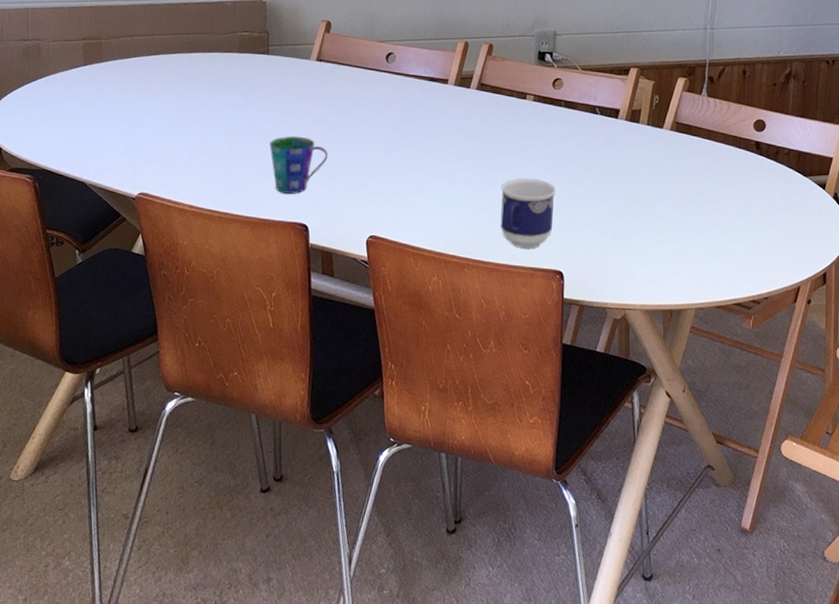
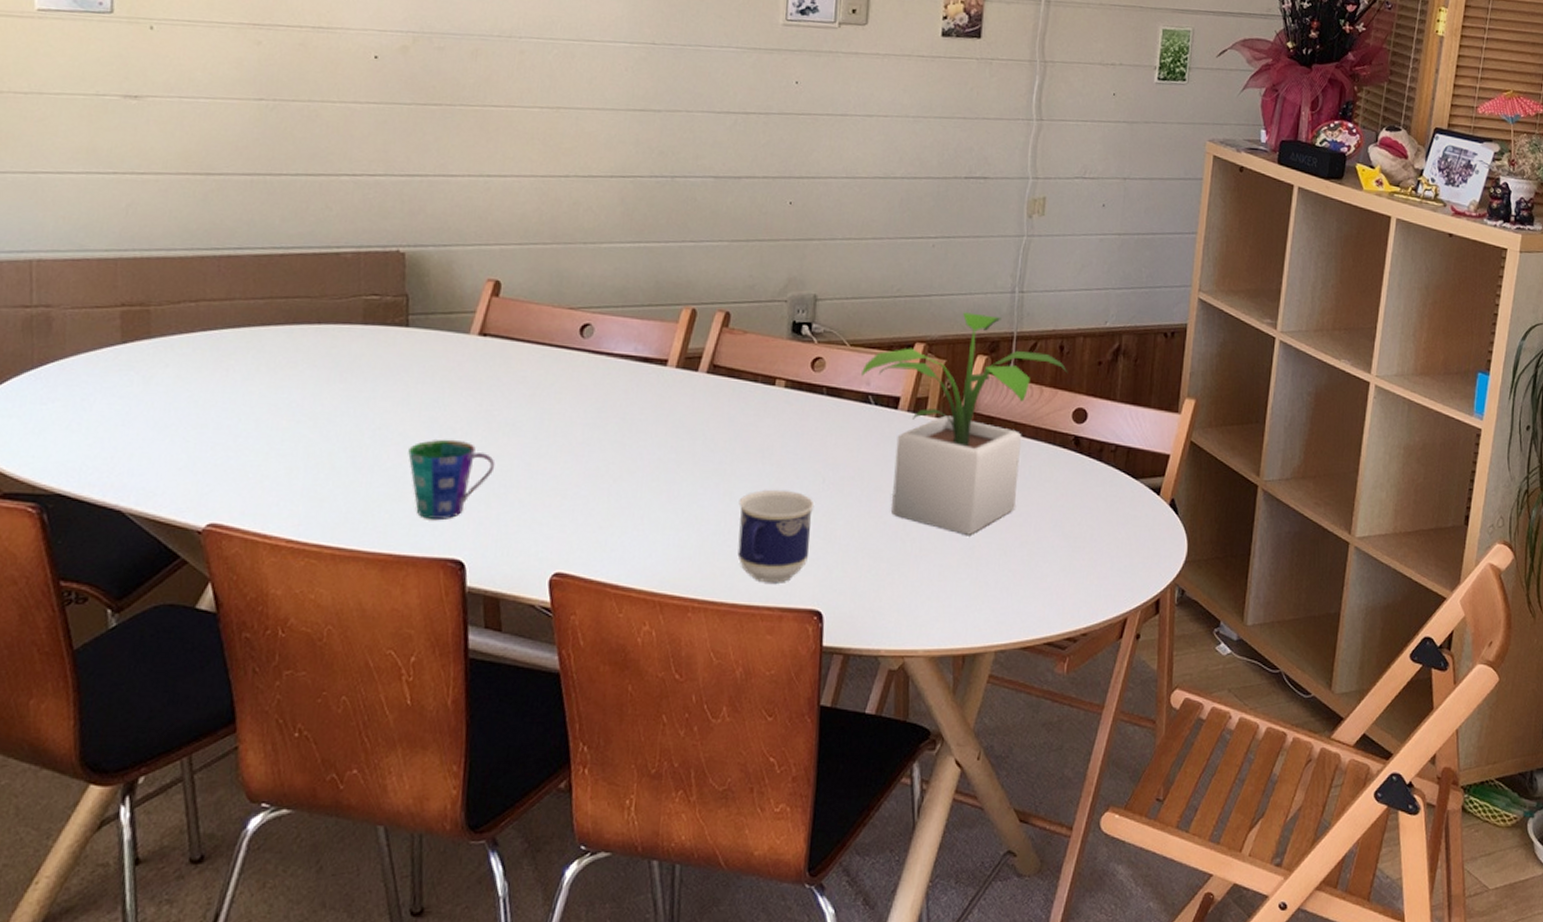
potted plant: none [590,44,750,217] -> present [862,312,1068,535]

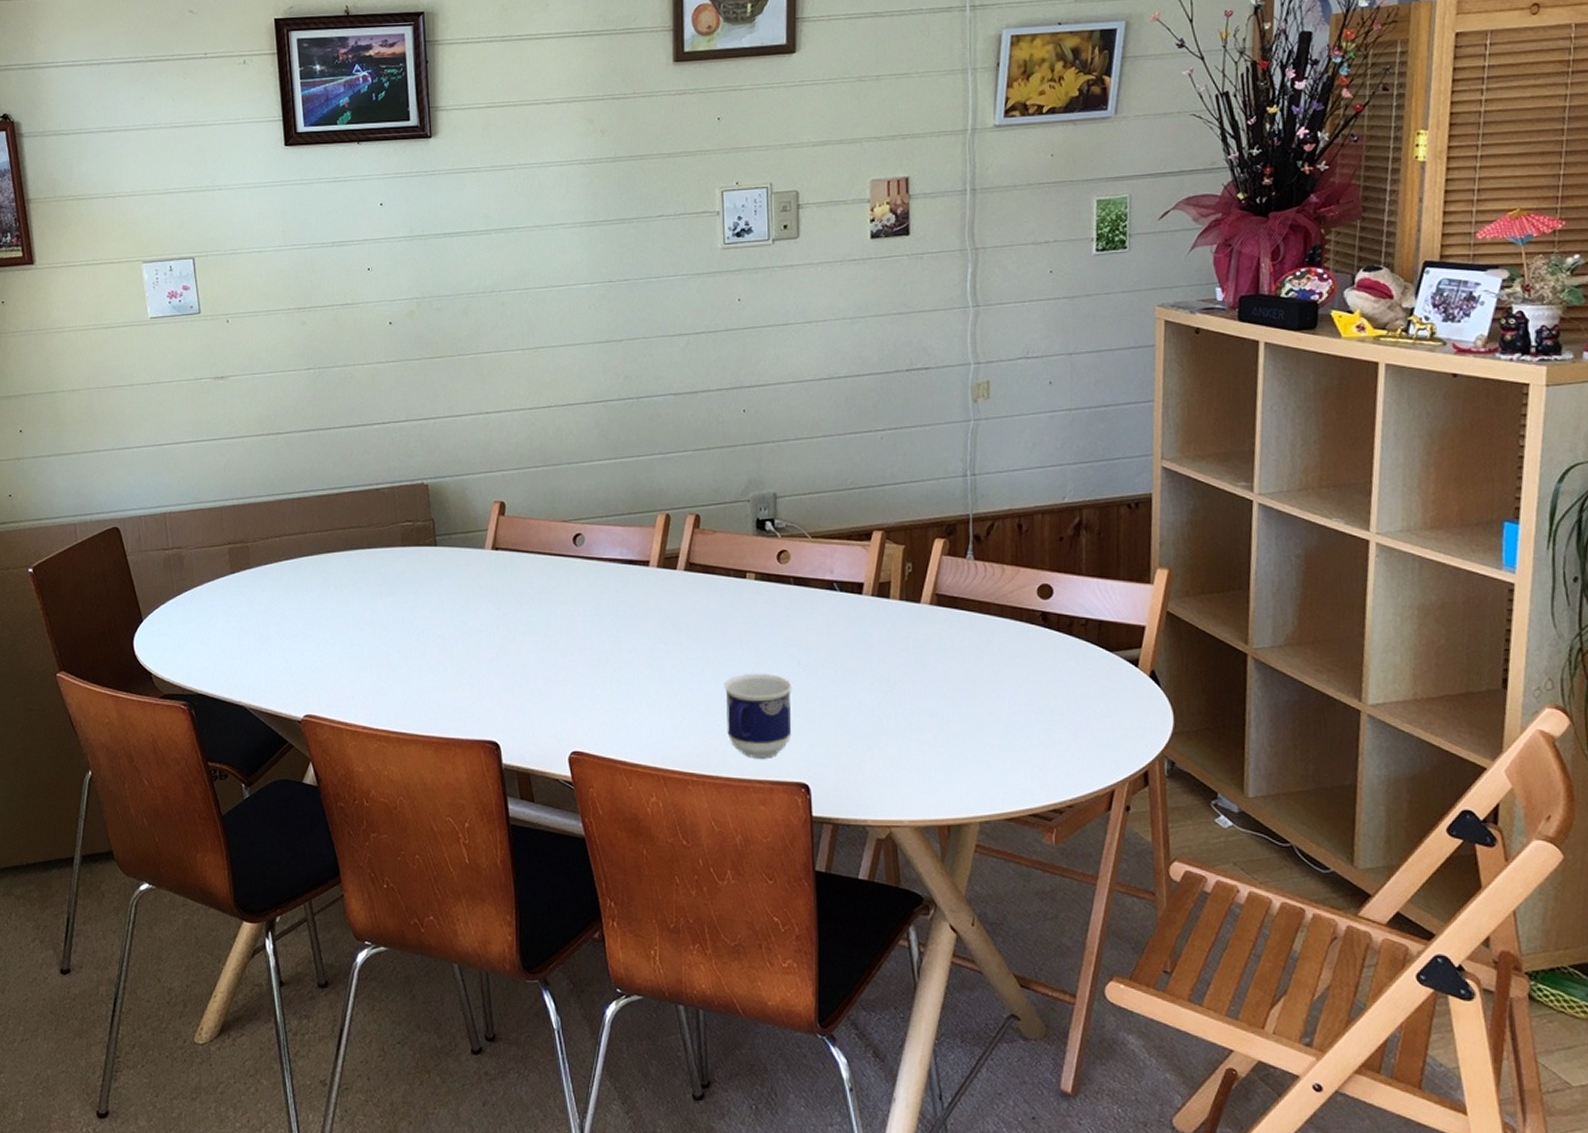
cup: present [408,439,495,519] -> none [447,639,516,707]
potted plant: present [862,312,1068,535] -> none [825,498,1029,711]

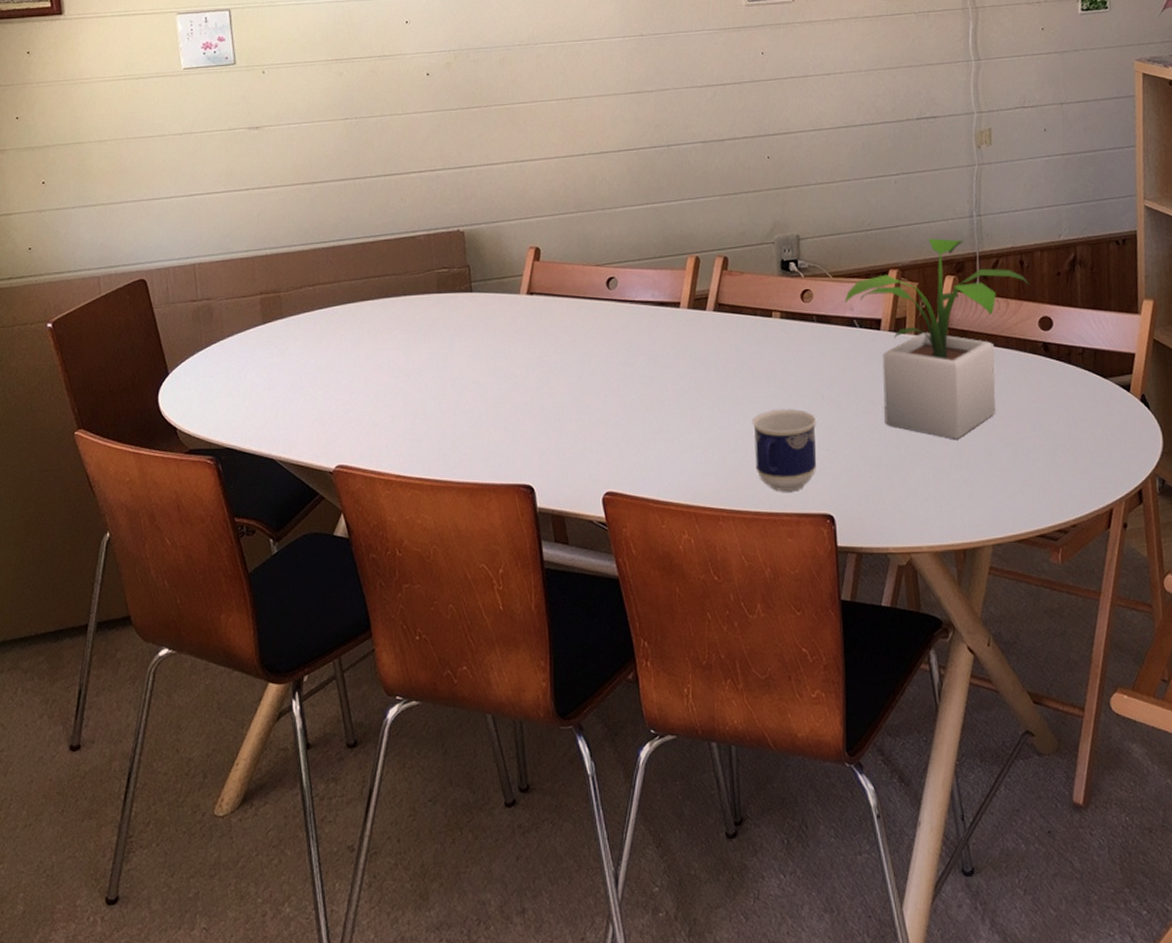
potted plant: none [825,498,1029,711] -> present [845,238,1030,439]

